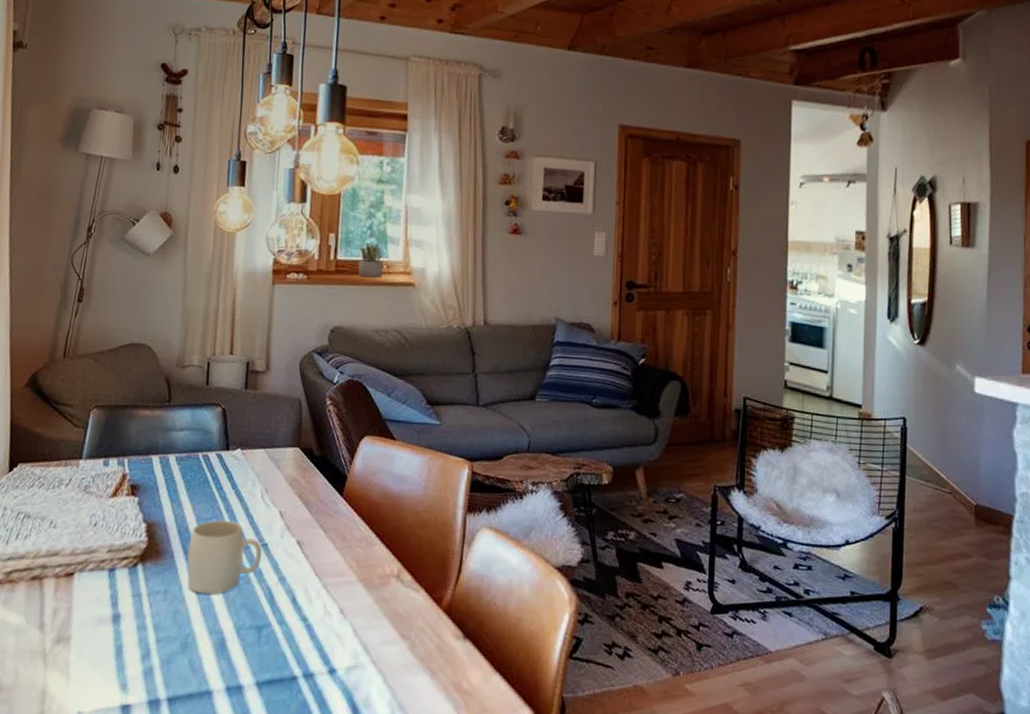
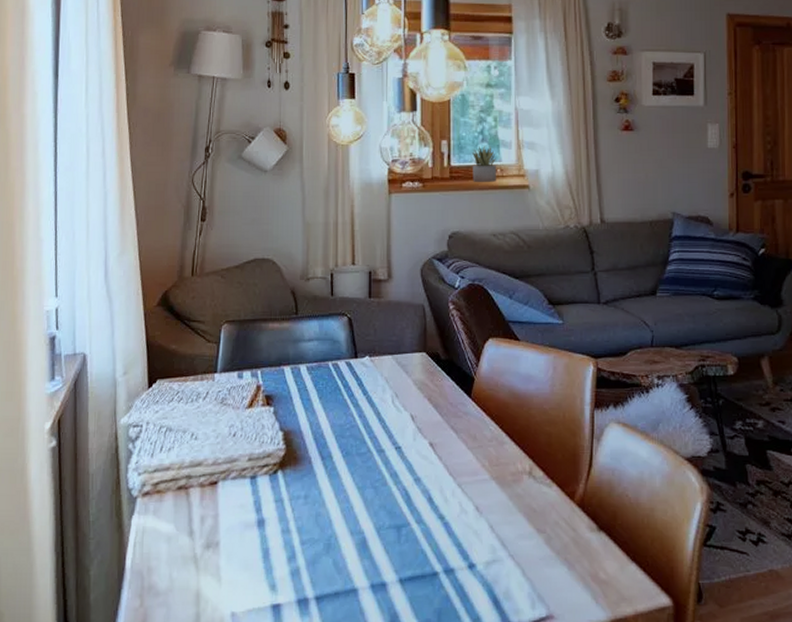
mug: present [186,520,263,594] -> none [324,425,397,497]

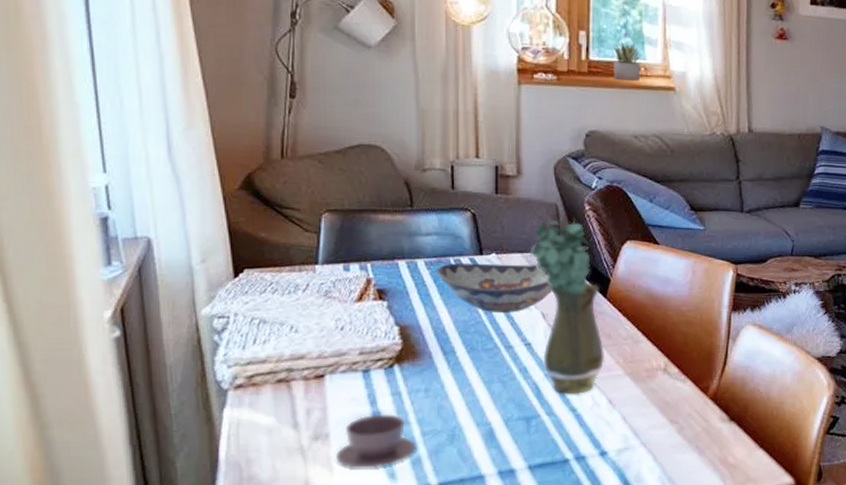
teacup: none [223,521,296,578] -> present [335,414,416,468]
decorative bowl: none [316,366,420,415] -> present [436,262,552,313]
vase: none [399,317,471,500] -> present [529,215,605,394]

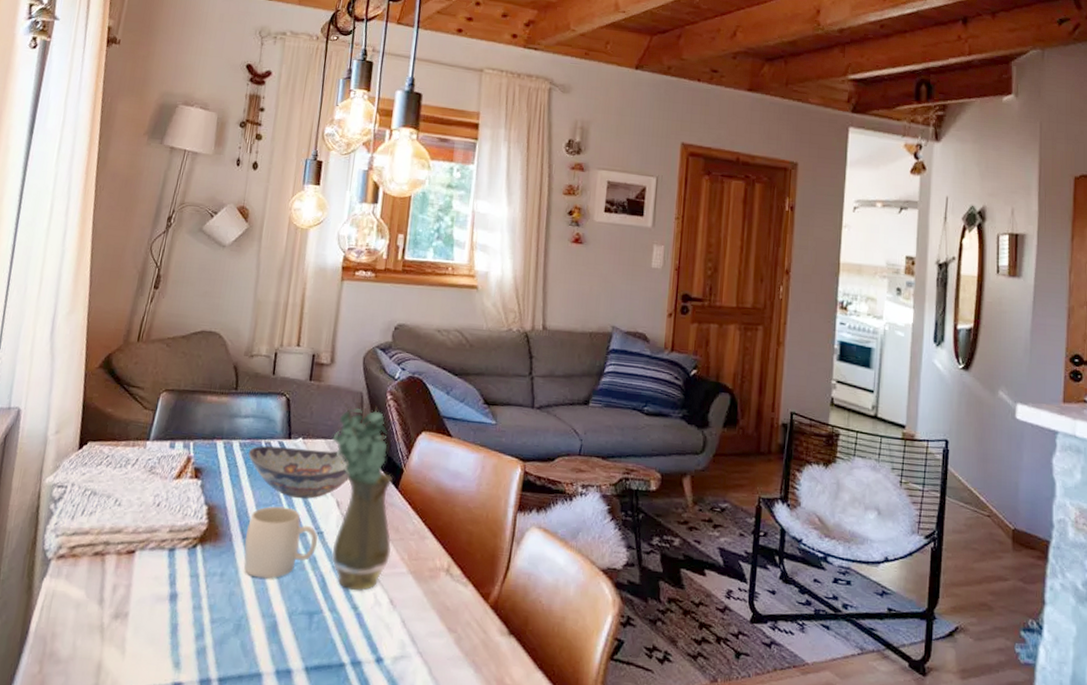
teacup: present [335,414,416,468] -> none [130,595,204,654]
mug: none [446,322,526,391] -> present [243,506,318,579]
succulent plant: present [613,41,641,82] -> none [424,243,449,280]

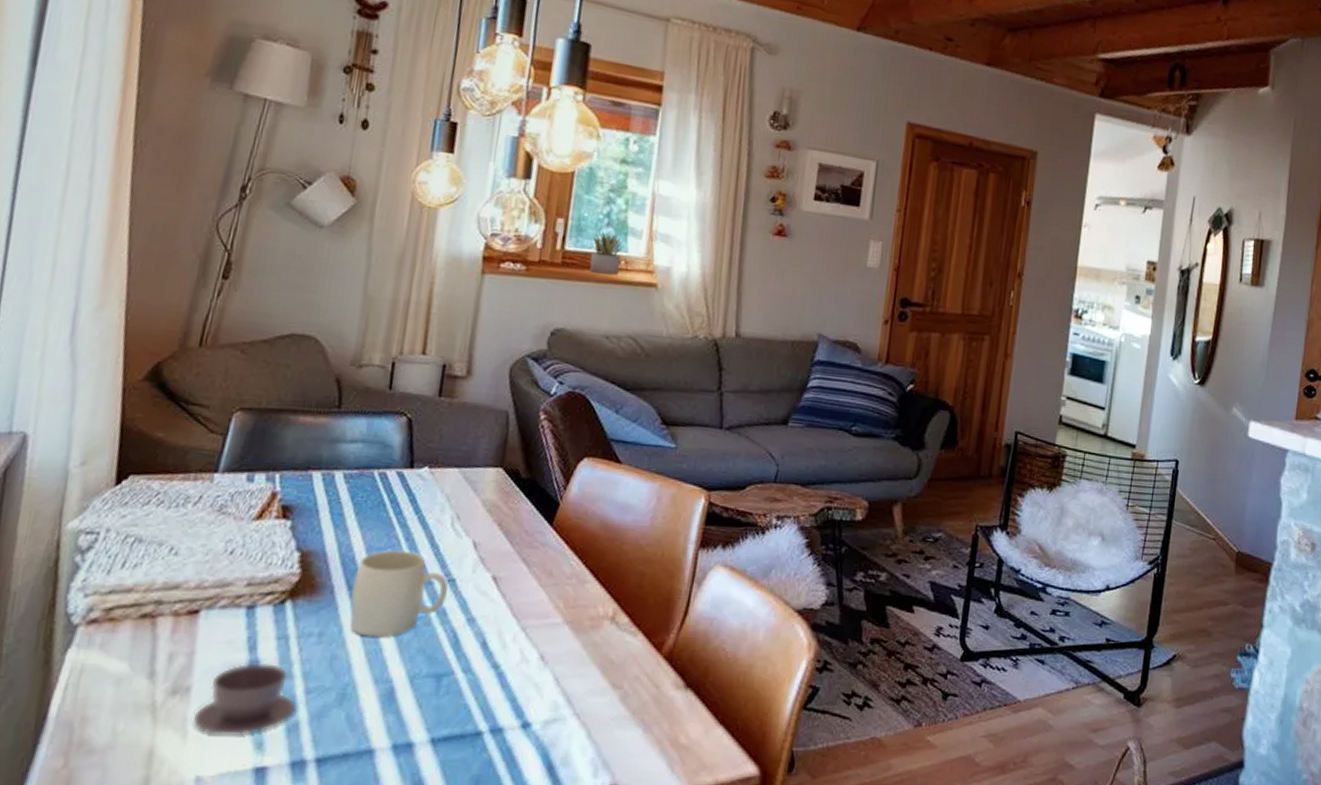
teacup: none [130,595,204,654] -> present [193,663,296,734]
decorative bowl: present [248,445,349,499] -> none [355,476,490,540]
vase: present [331,402,393,590] -> none [465,423,546,646]
succulent plant: none [424,243,449,280] -> present [589,231,622,276]

